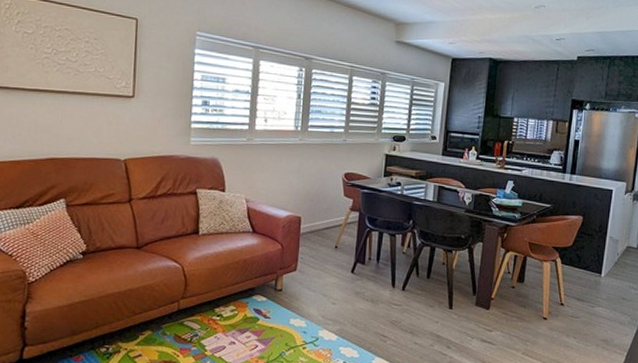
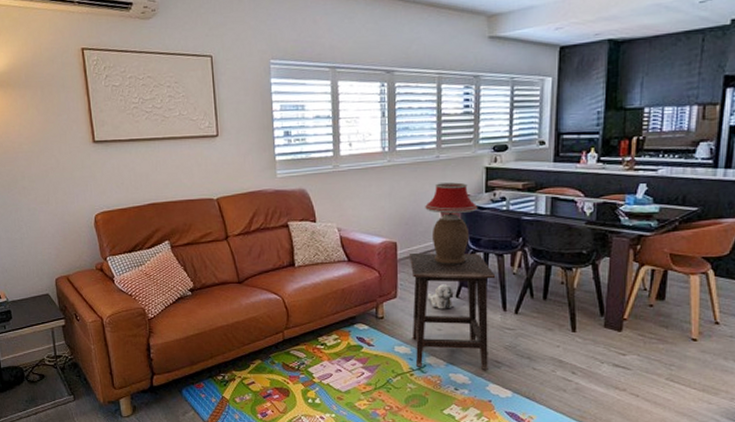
side table: none [307,229,388,344] -> present [409,253,496,370]
plush toy: none [325,259,350,284] -> present [427,284,454,309]
table lamp: none [330,164,377,242] -> present [425,182,478,265]

